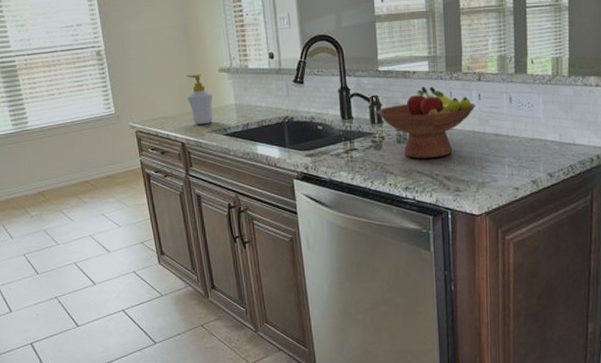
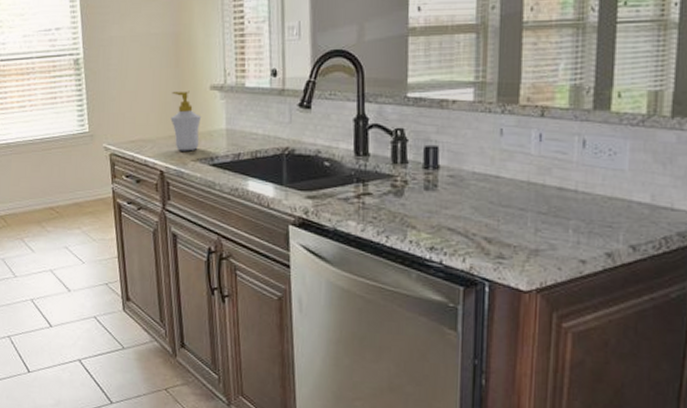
fruit bowl: present [377,86,476,159] -> none [401,120,534,213]

